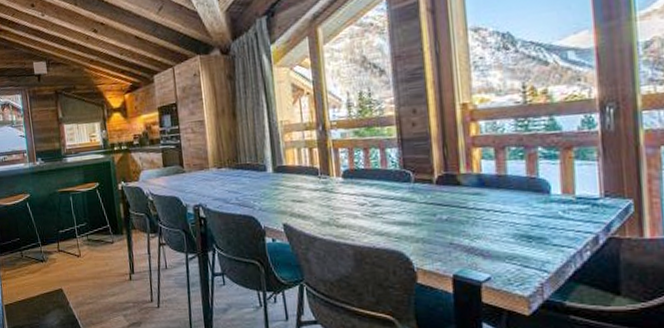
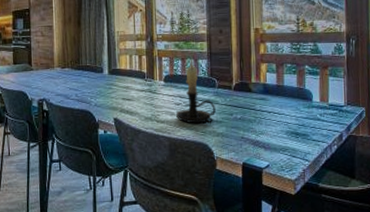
candle holder: none [361,147,413,228] -> present [176,58,216,124]

